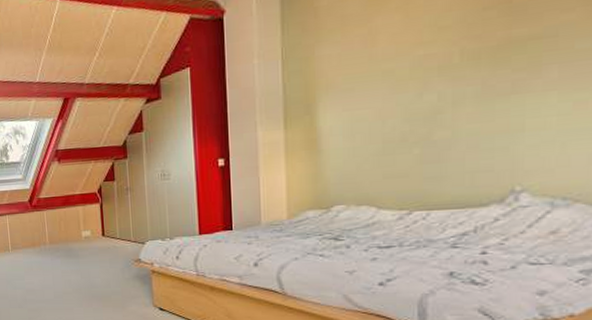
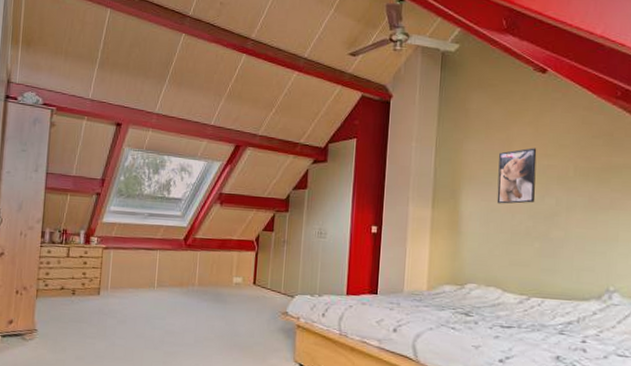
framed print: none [361,37,411,112] -> present [496,148,537,204]

